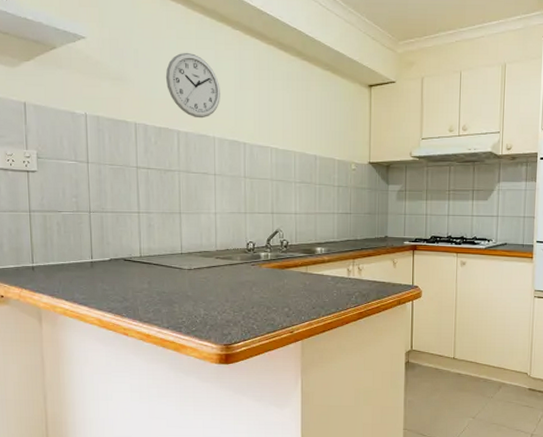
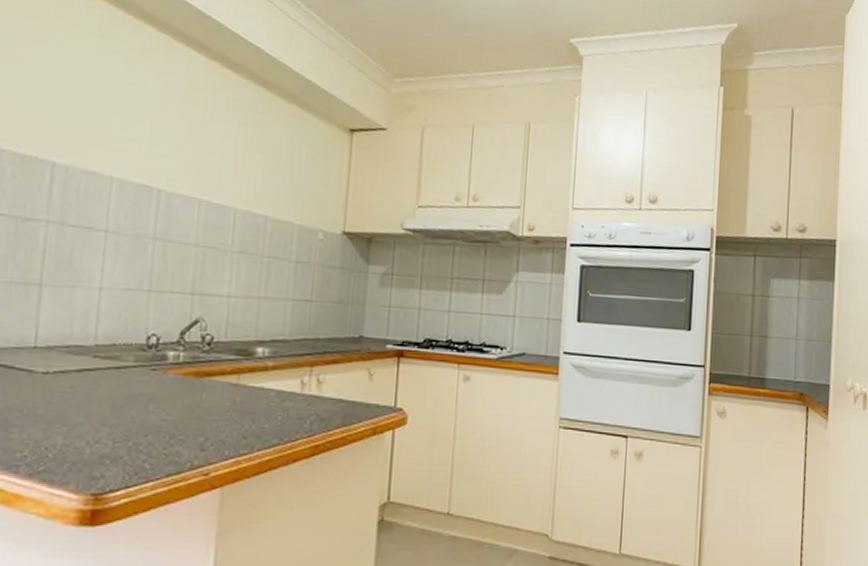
wall clock: present [165,52,220,119] -> none [42,53,130,149]

